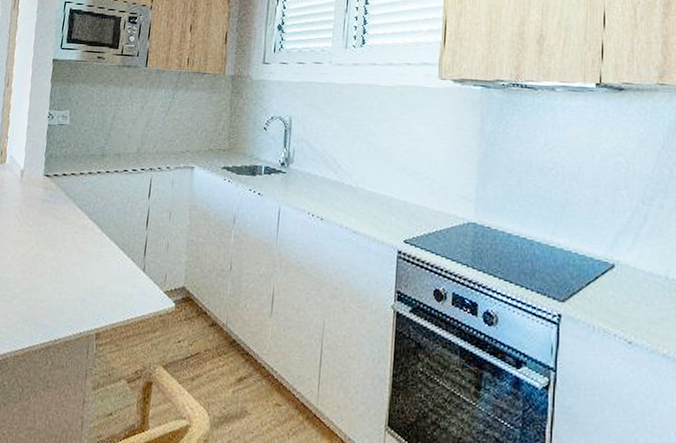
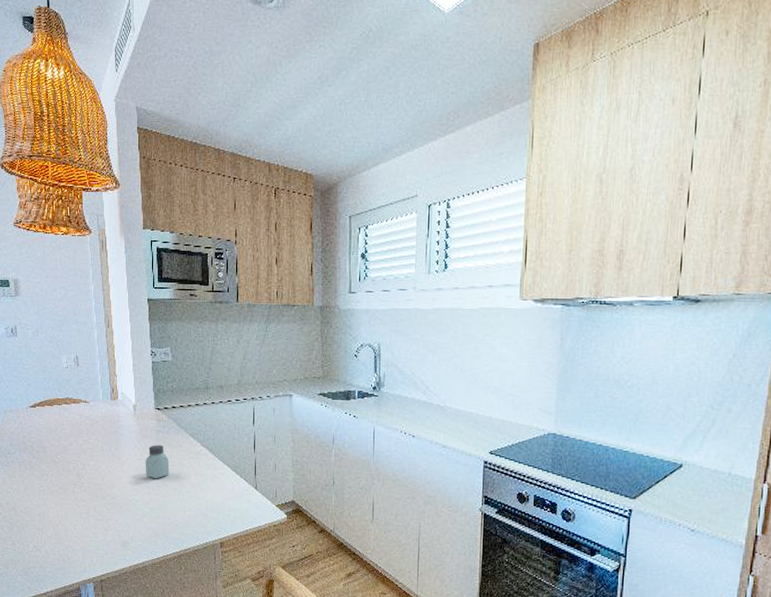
saltshaker: none [23,215,51,255] -> present [145,445,170,479]

